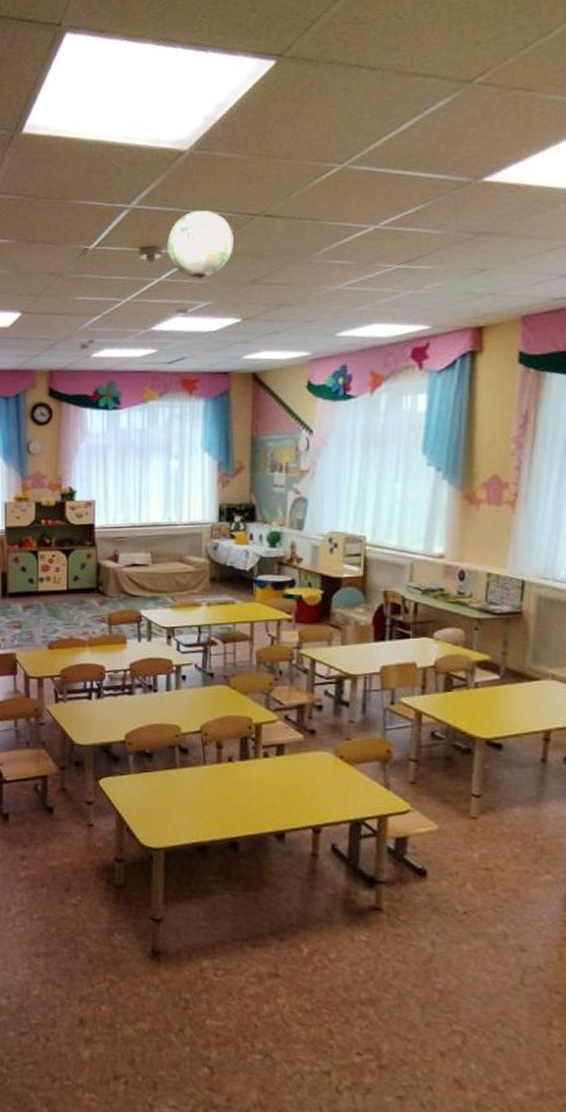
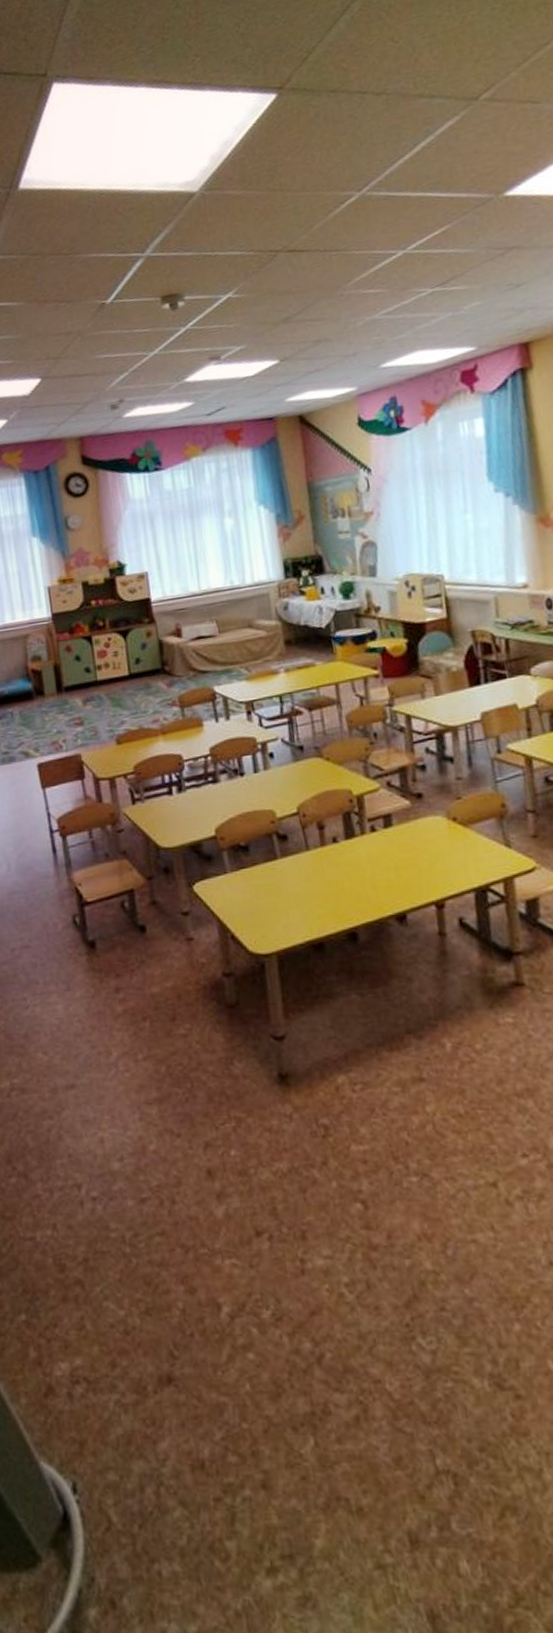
paper lantern: present [166,210,233,279] -> none [188,251,260,323]

